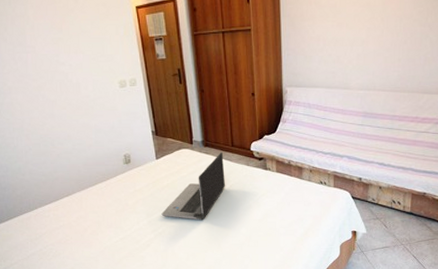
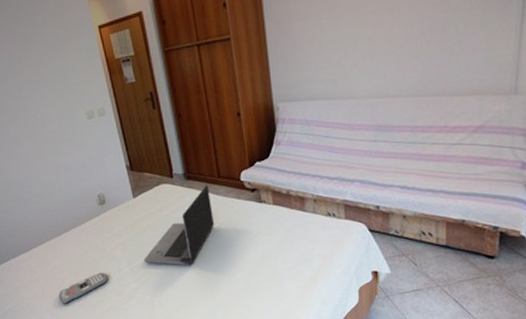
remote control: none [81,223,128,250] -> present [59,272,109,304]

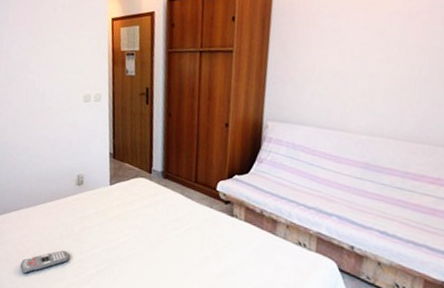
laptop computer: present [143,185,215,266] -> none [107,188,184,264]

